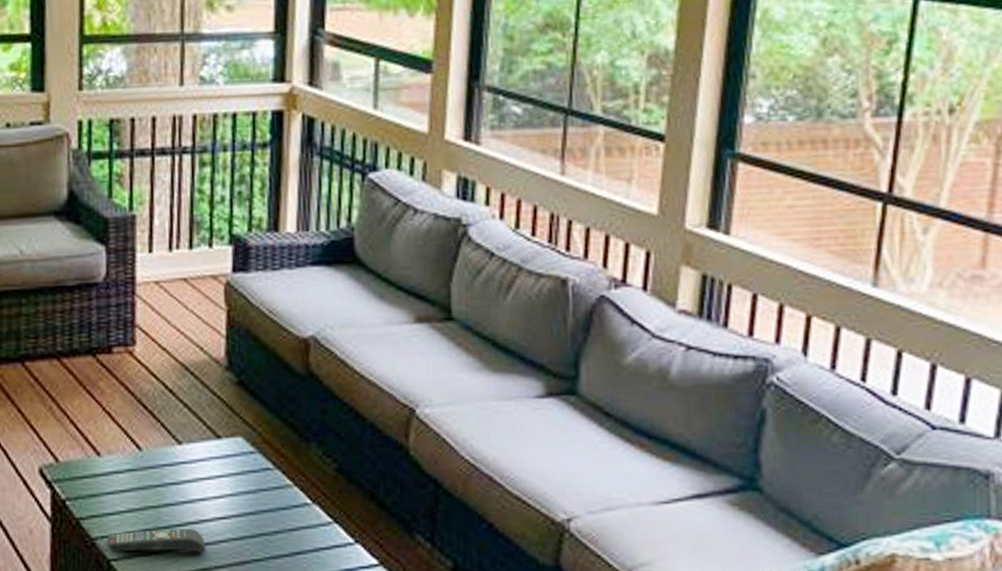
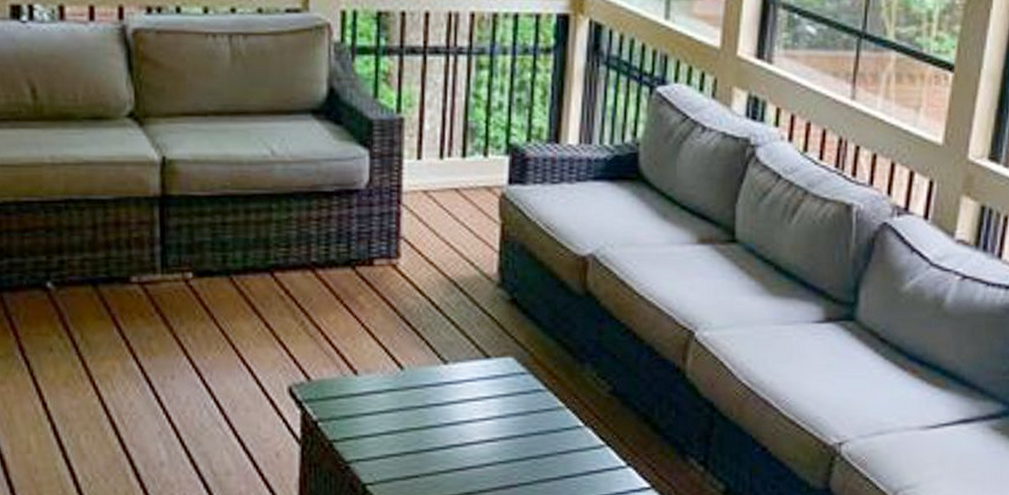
remote control: present [107,529,206,553] -> none [362,451,470,476]

